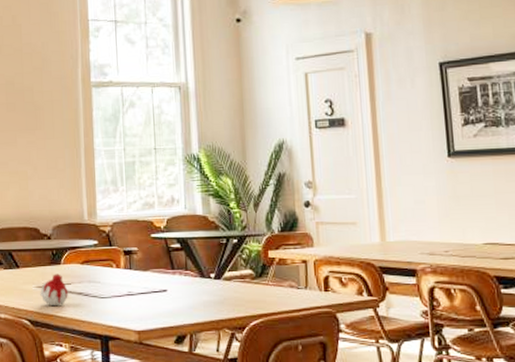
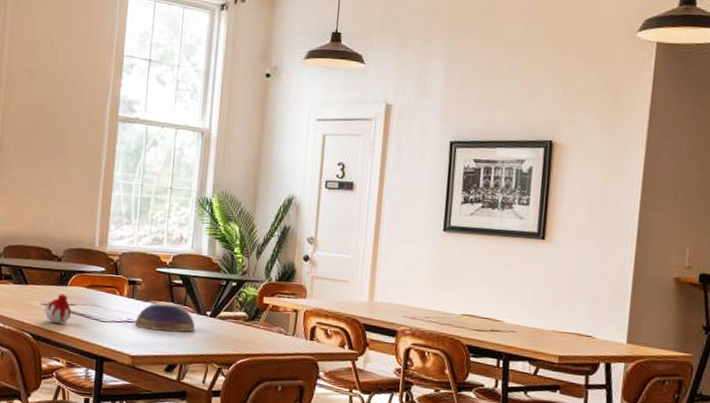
decorative bowl: none [136,269,200,300] -> present [135,301,195,332]

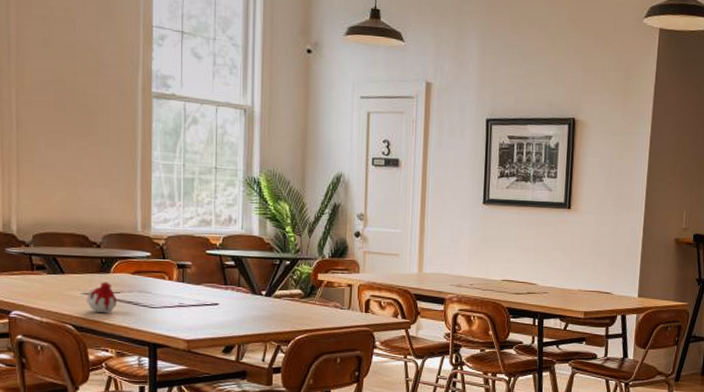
decorative bowl: present [135,301,195,332] -> none [187,284,250,314]

